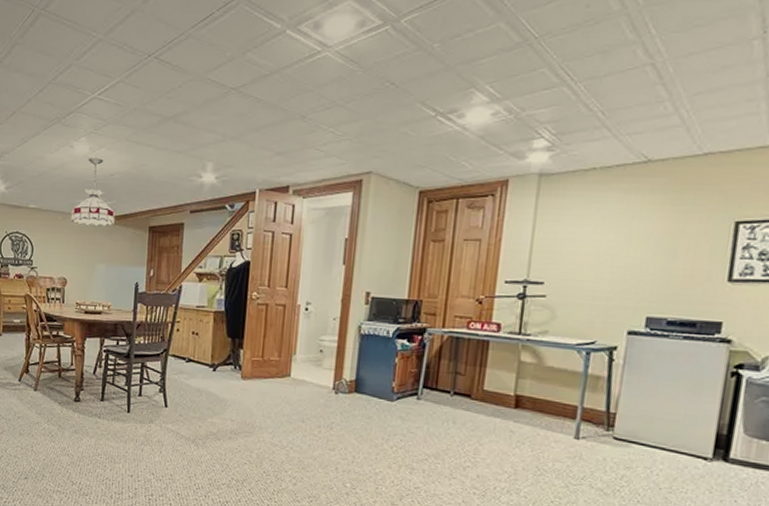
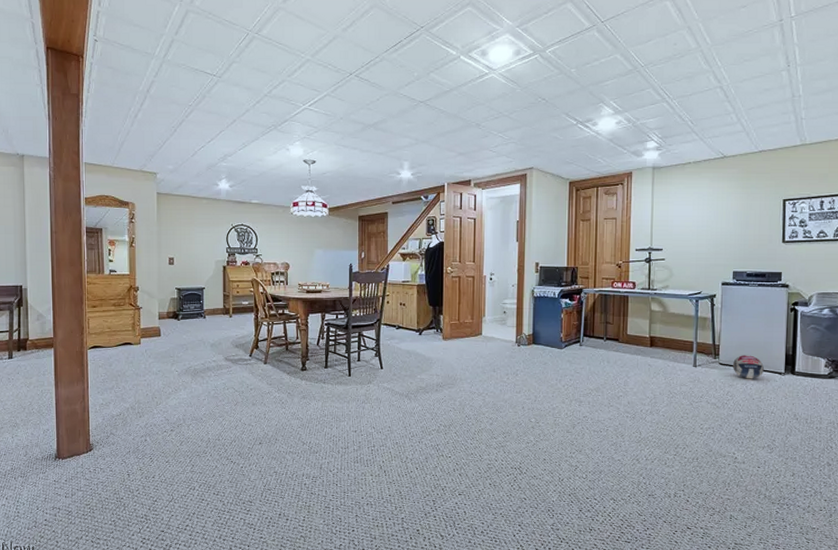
ball: none [632,429,681,463] -> present [732,355,764,379]

